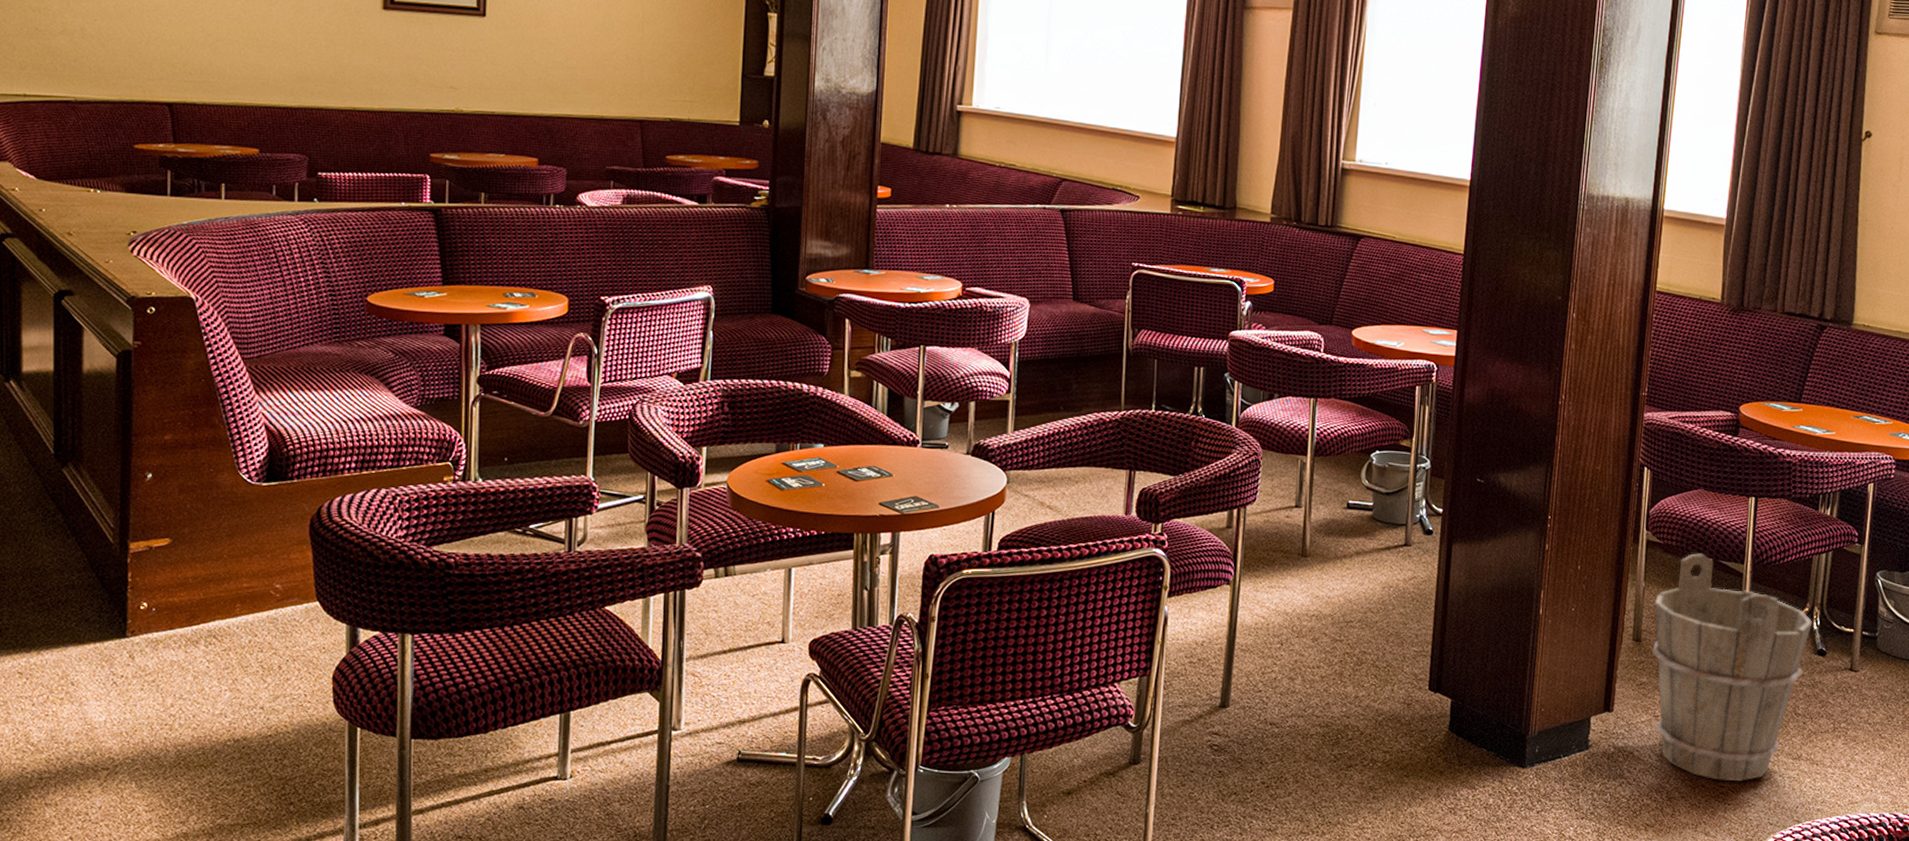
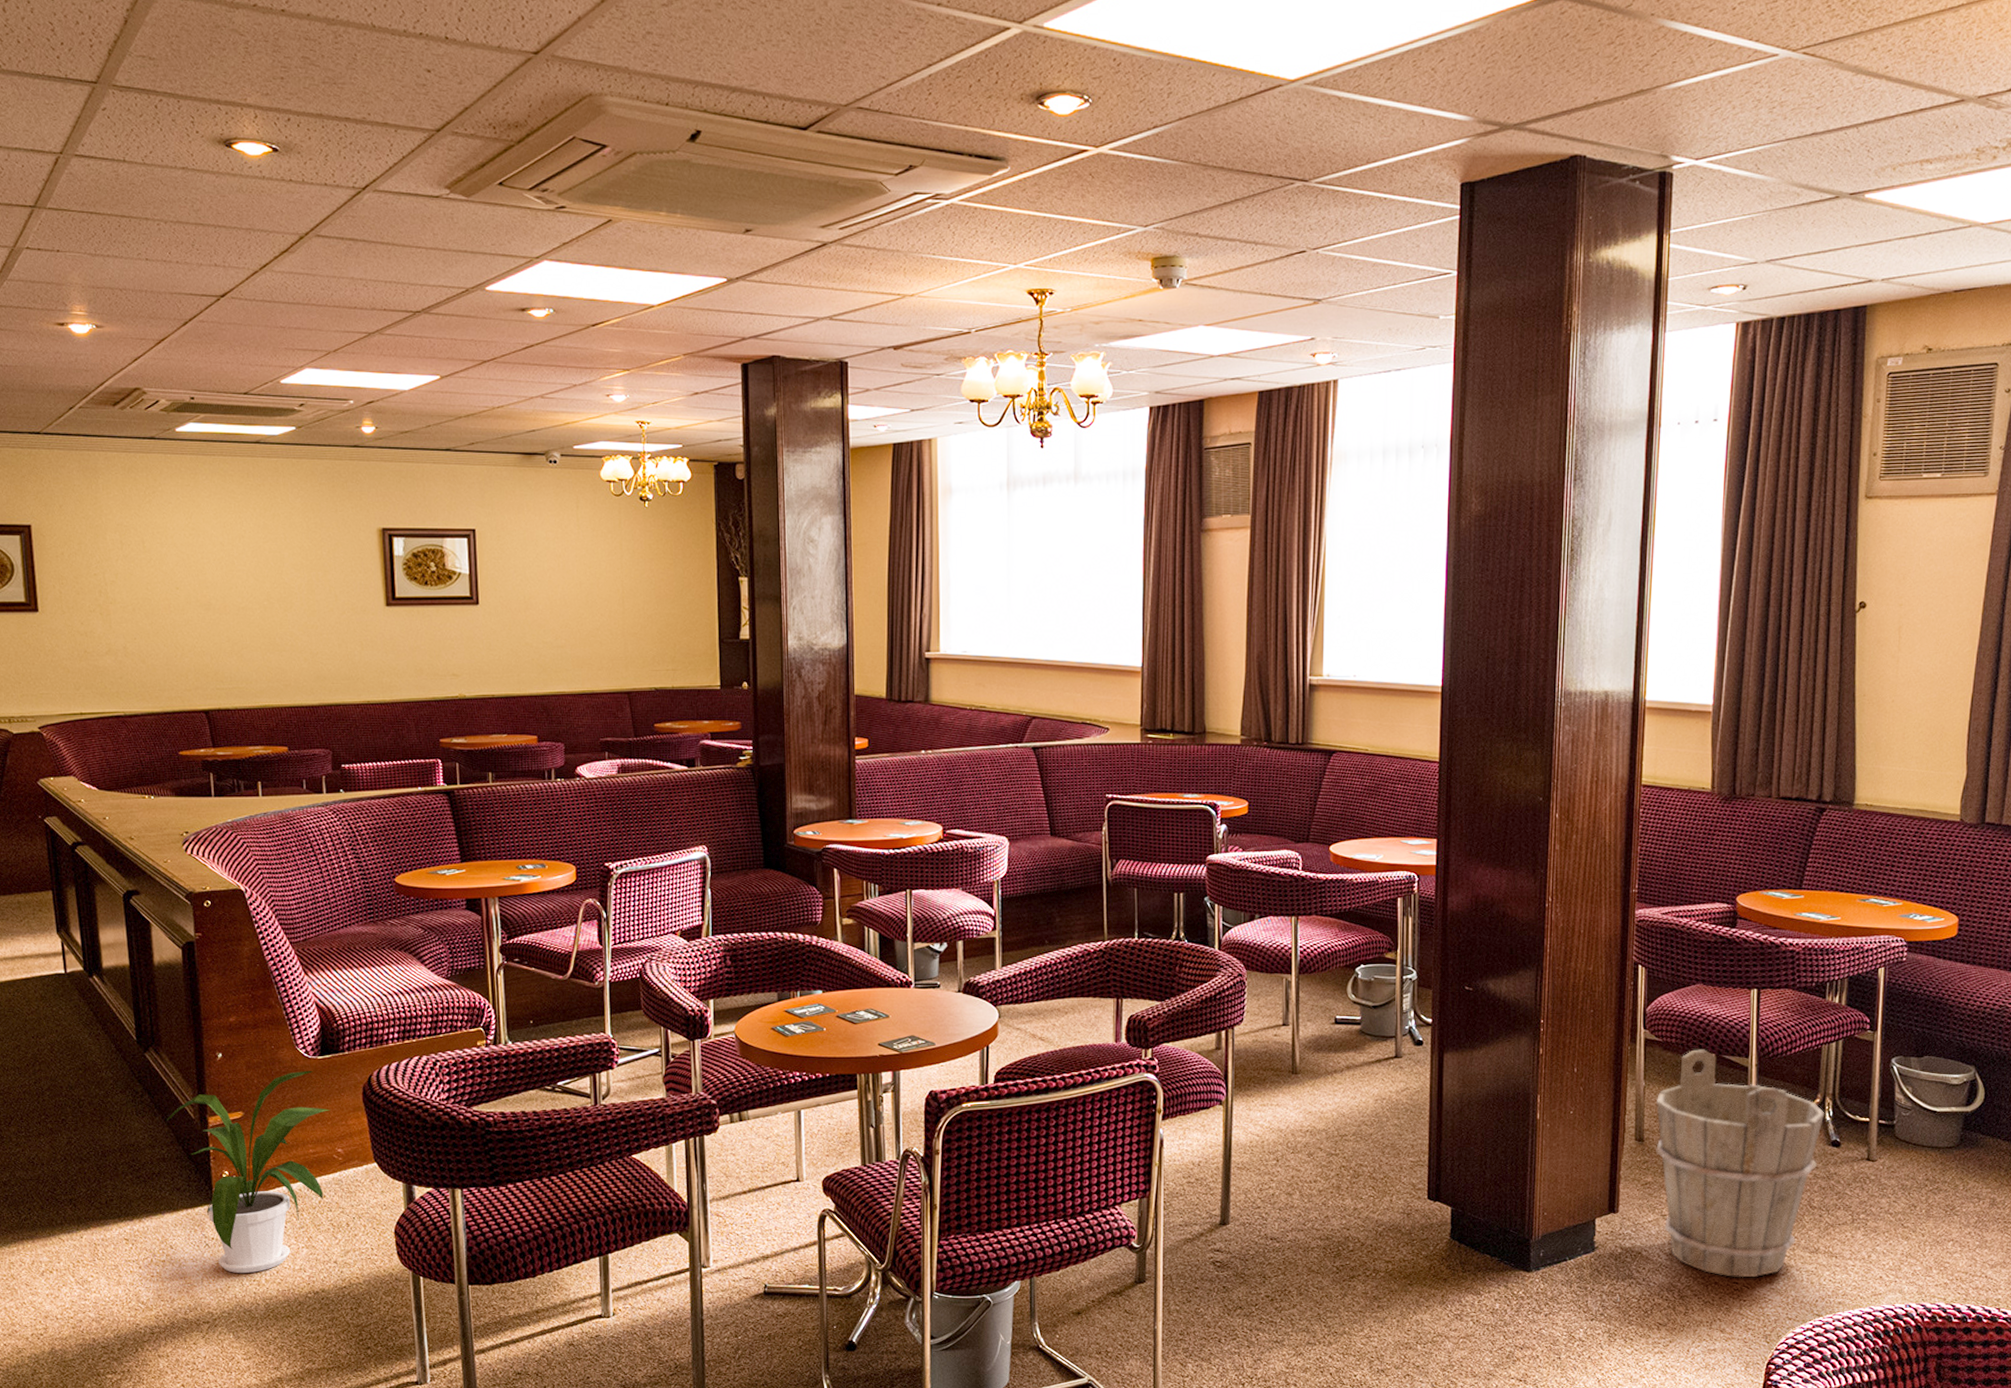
house plant: none [80,497,272,716] -> present [166,1070,331,1273]

